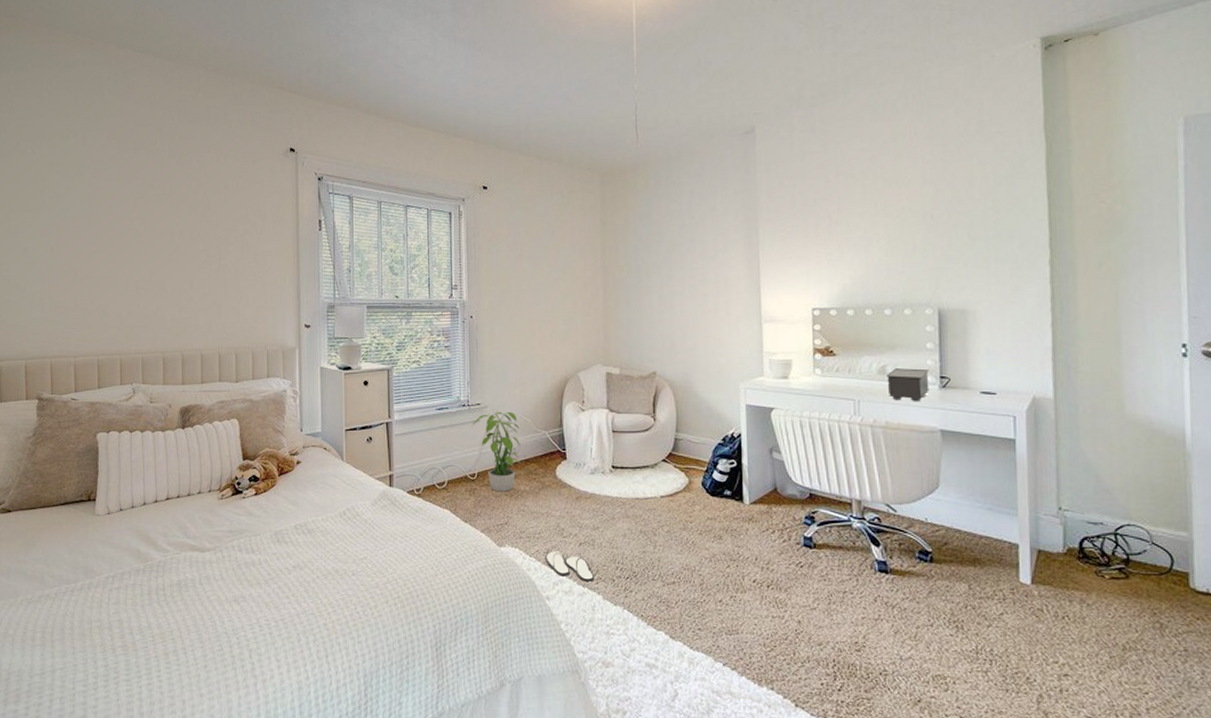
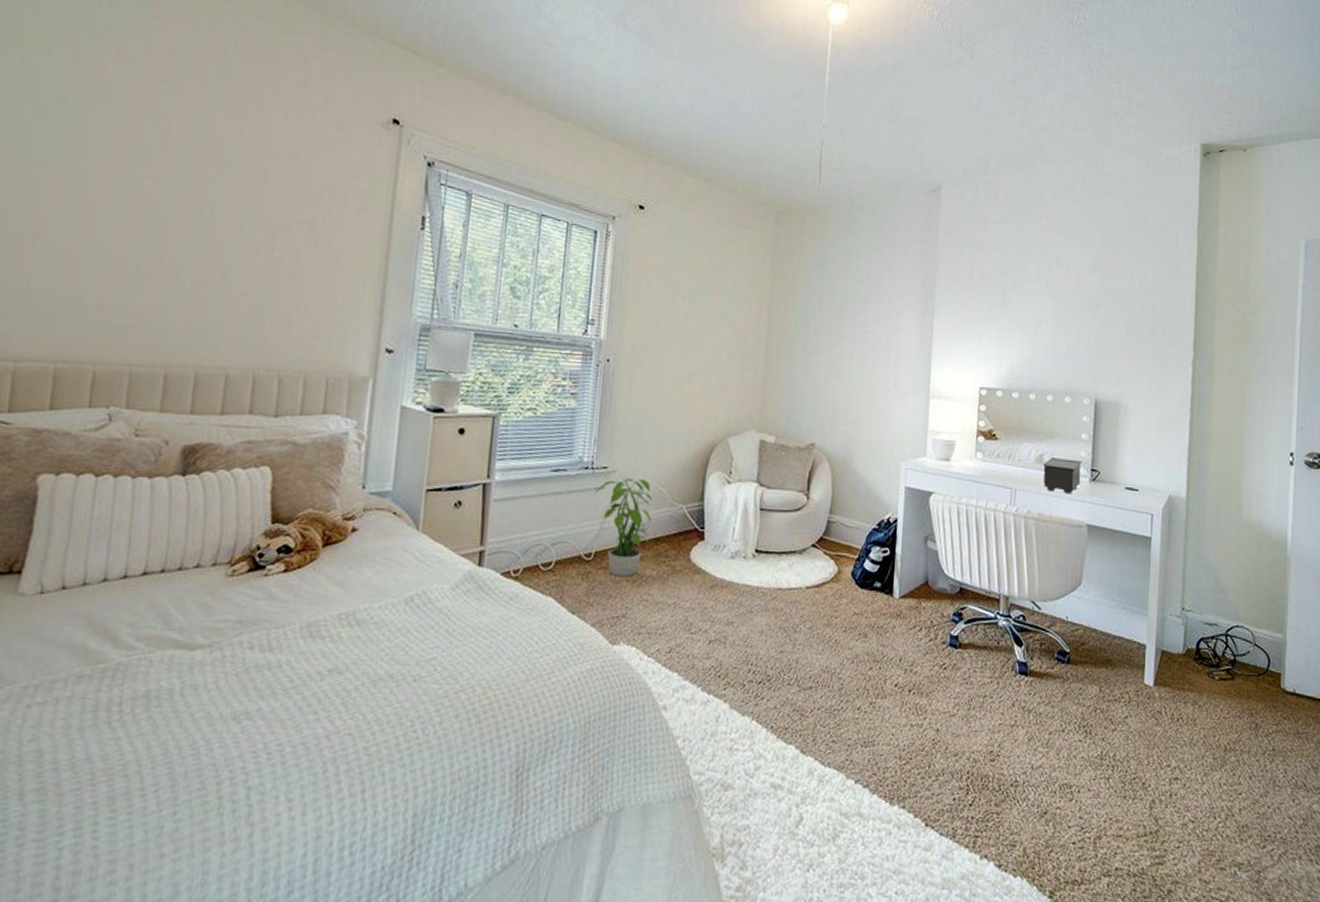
slippers: present [545,551,594,582] -> none [666,650,722,687]

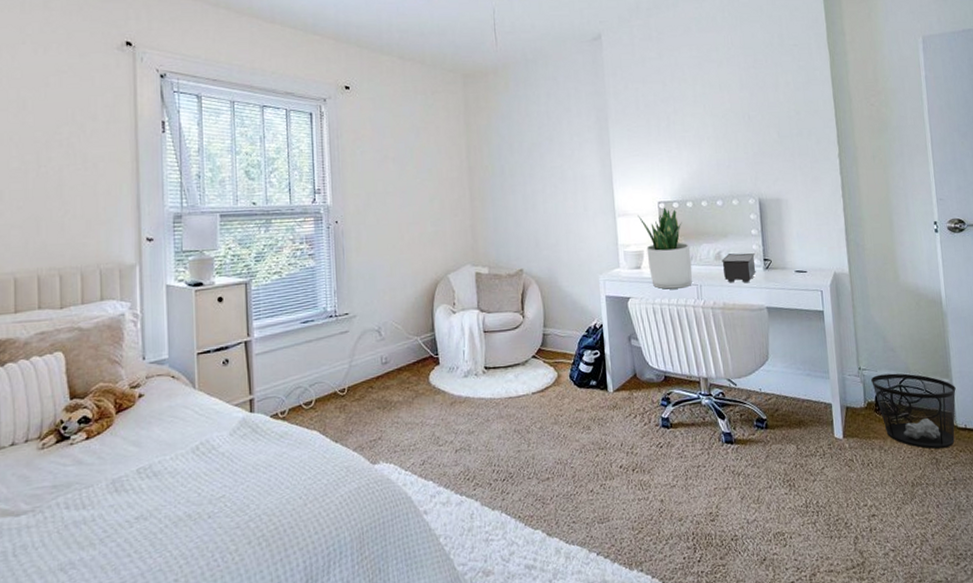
potted plant: present [594,475,653,577] -> none [340,319,393,406]
planter: none [954,394,1010,490] -> present [638,207,693,289]
waste bin: none [1193,619,1289,712] -> present [870,373,956,449]

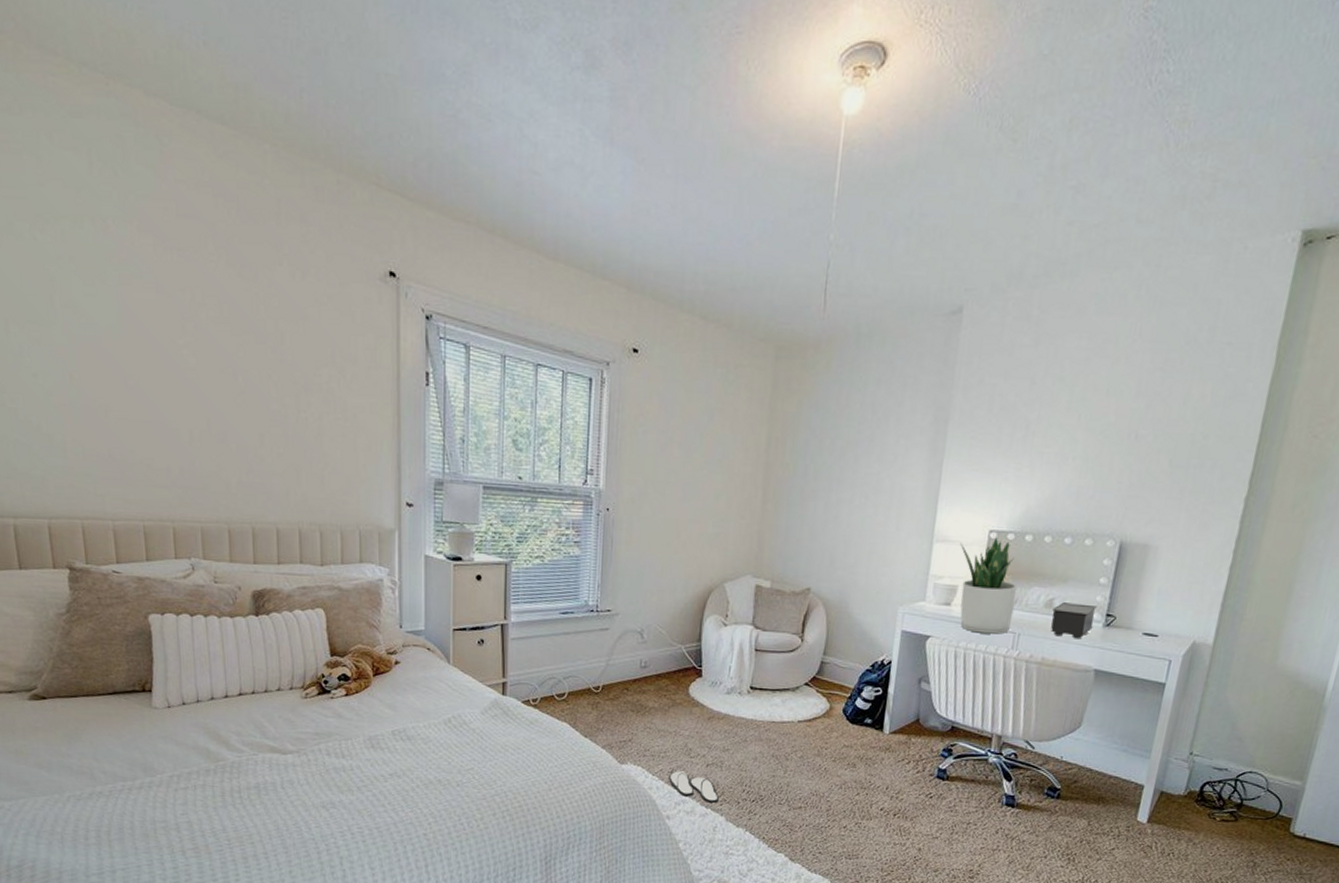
slippers: none [421,461,471,489] -> present [669,771,719,803]
waste bin: present [870,373,956,449] -> none [1200,763,1308,853]

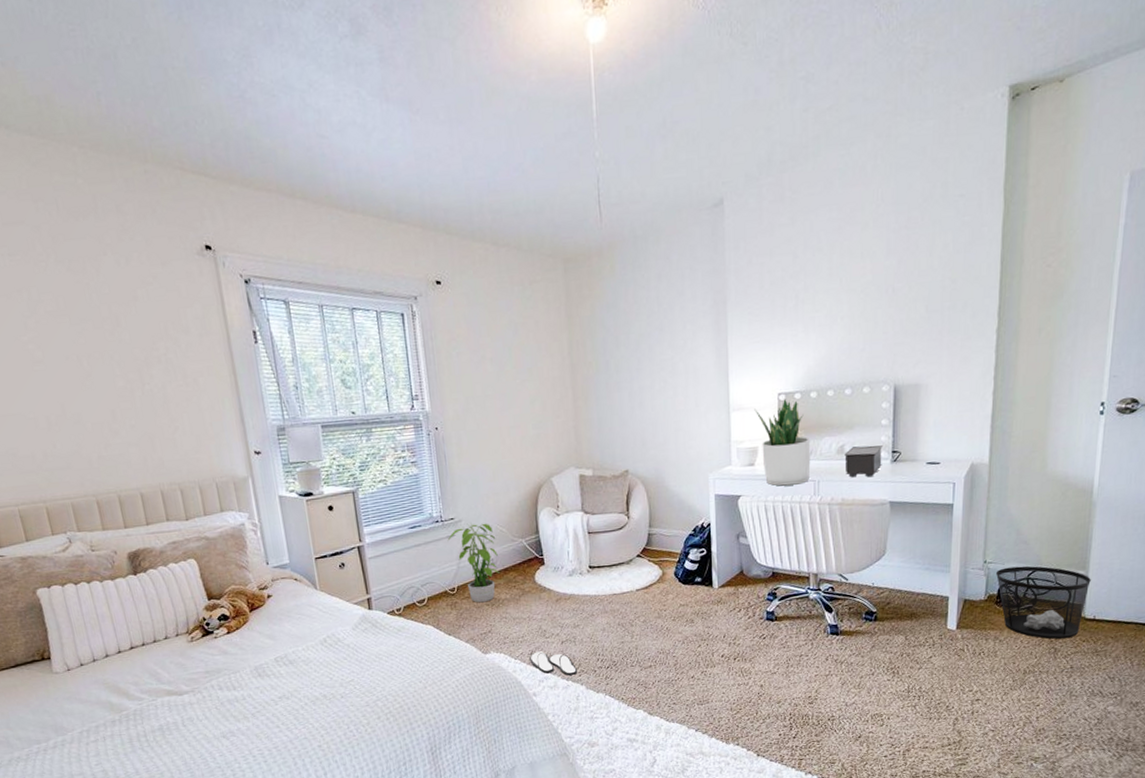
potted plant: none [600,618,653,708] -> present [447,523,500,603]
waste bin: none [1200,763,1308,853] -> present [995,565,1091,639]

